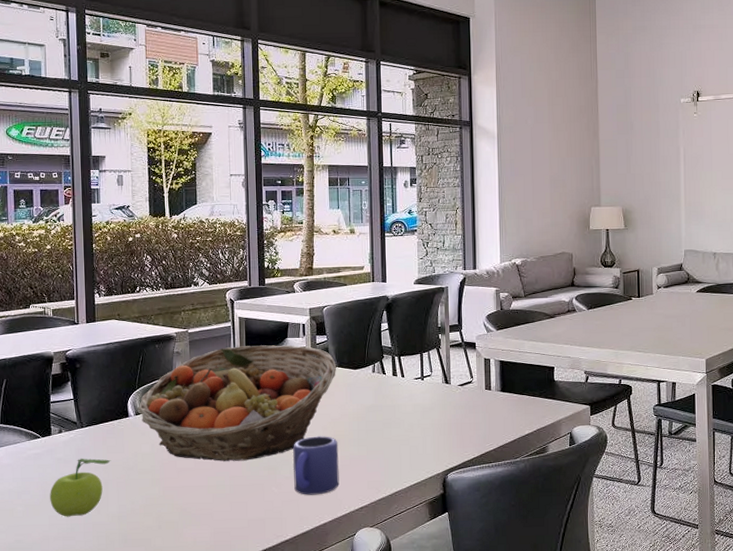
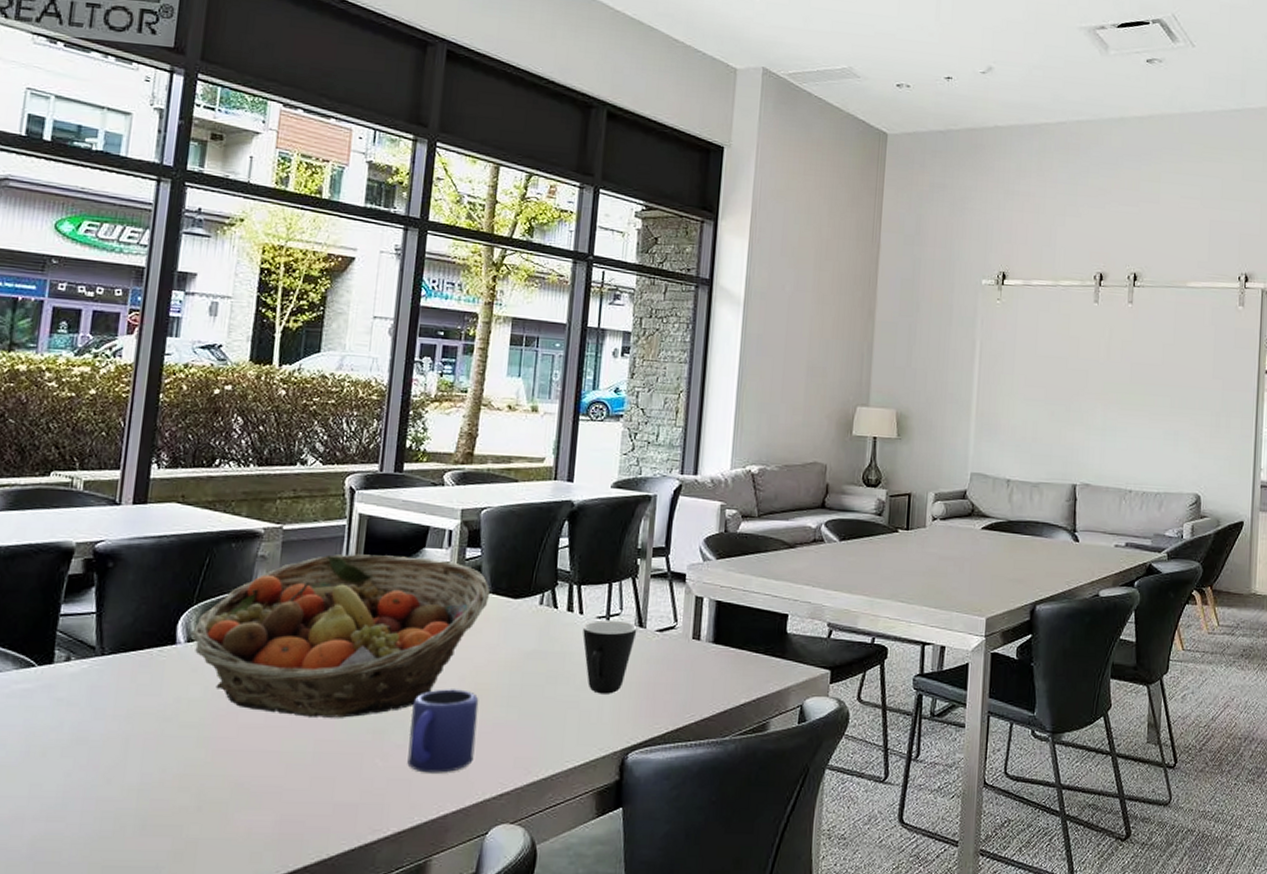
fruit: present [50,458,112,517] -> none [35,700,140,787]
mug: none [406,380,444,433] -> present [583,620,637,694]

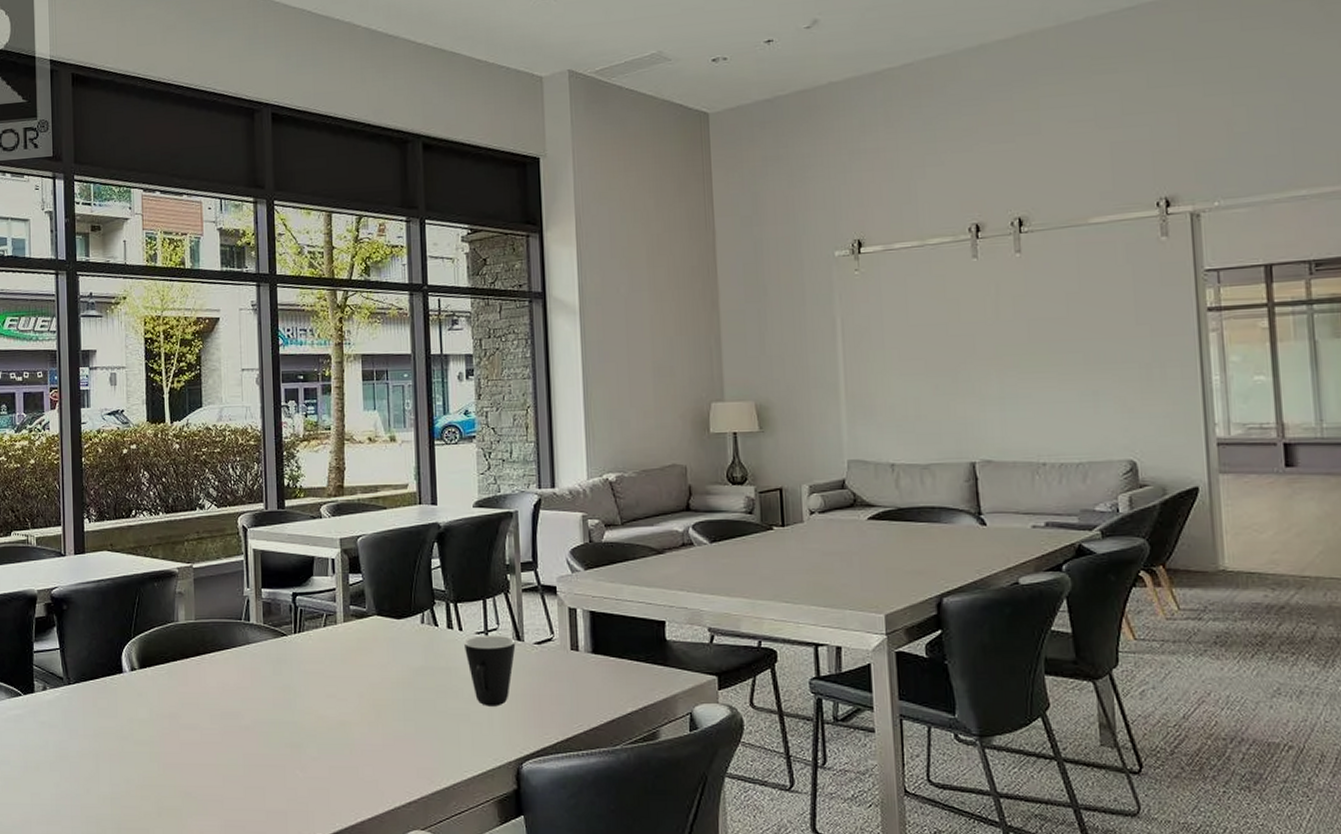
fruit basket: present [190,554,490,718] -> none [133,585,375,734]
mug: present [407,689,479,773] -> none [321,705,381,783]

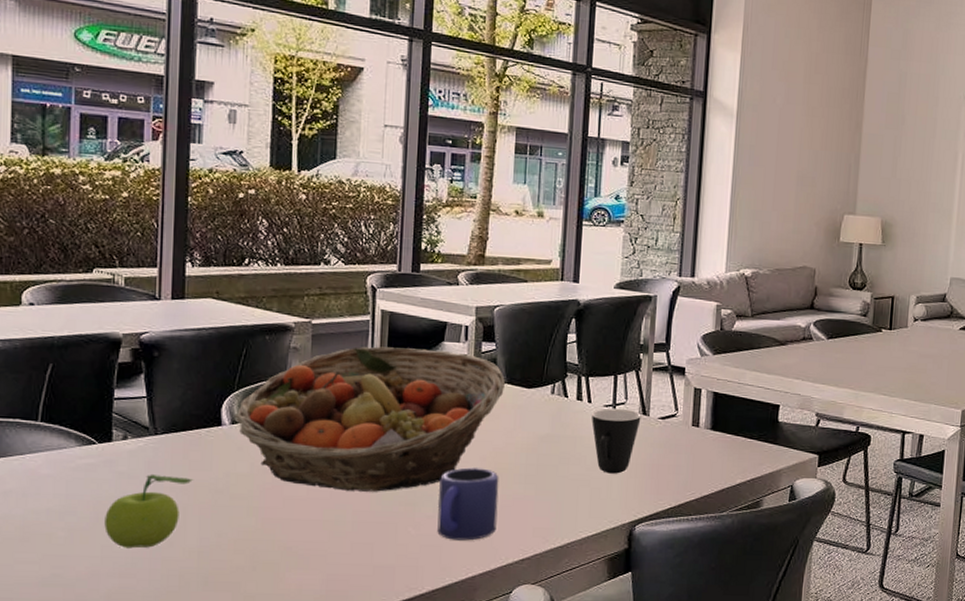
fruit: none [32,722,103,796] -> present [104,473,194,549]
fruit basket: none [133,585,375,734] -> present [234,346,505,492]
mug: none [321,705,381,783] -> present [437,467,499,541]

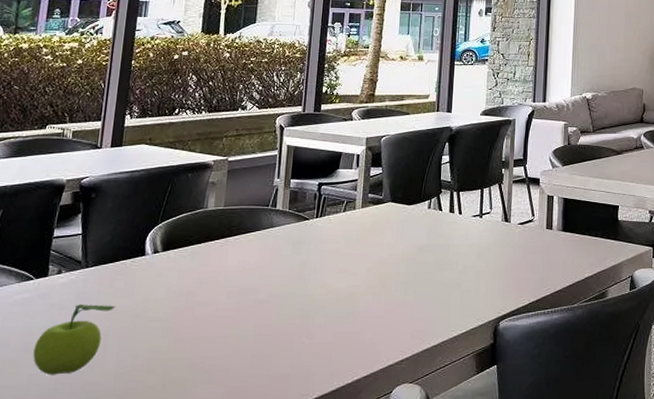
fruit basket: present [234,346,505,492] -> none [156,177,389,308]
mug: present [437,467,499,541] -> none [328,278,383,347]
mug: present [591,409,641,474] -> none [462,218,504,276]

